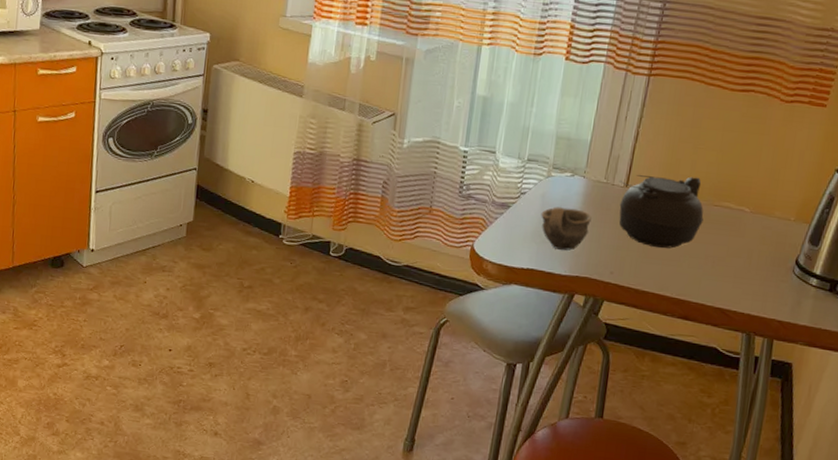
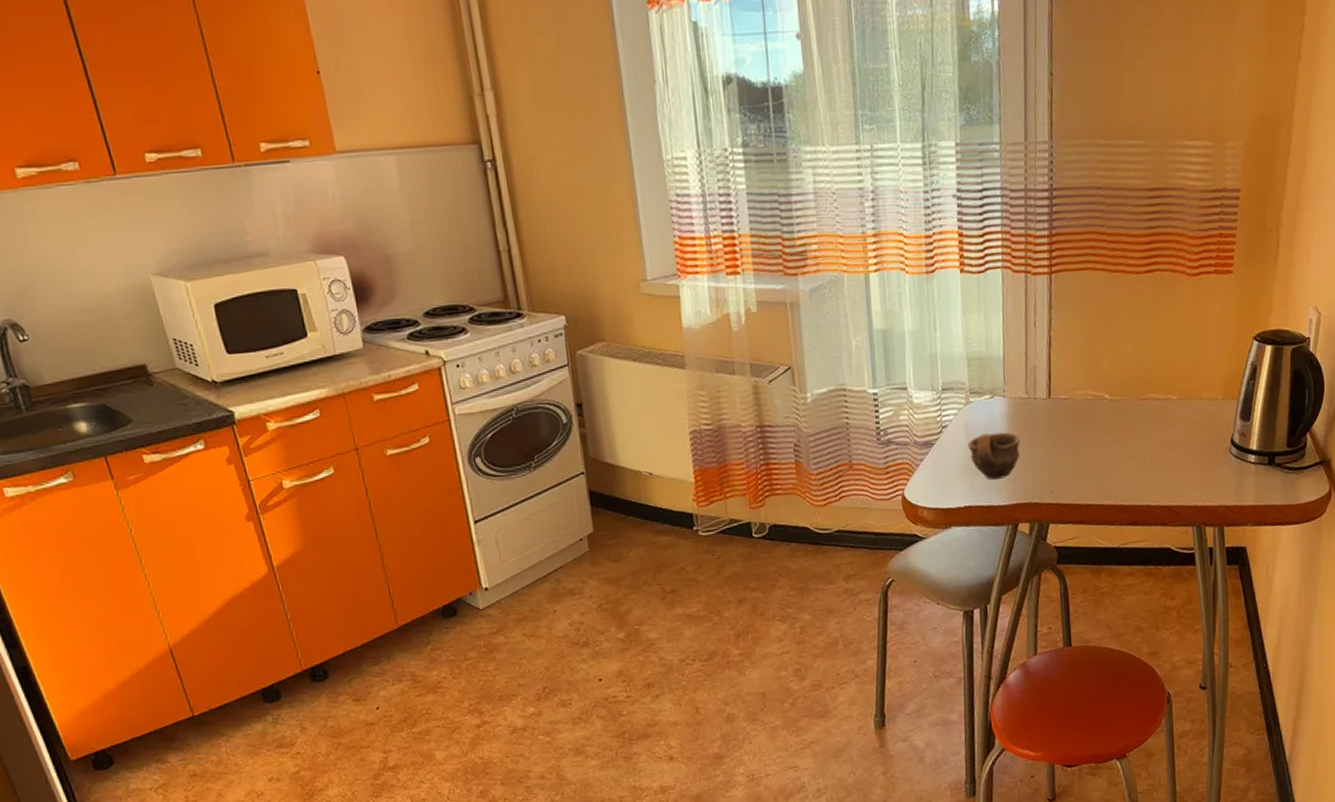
teapot: present [618,174,704,249] -> none [1040,373,1133,456]

